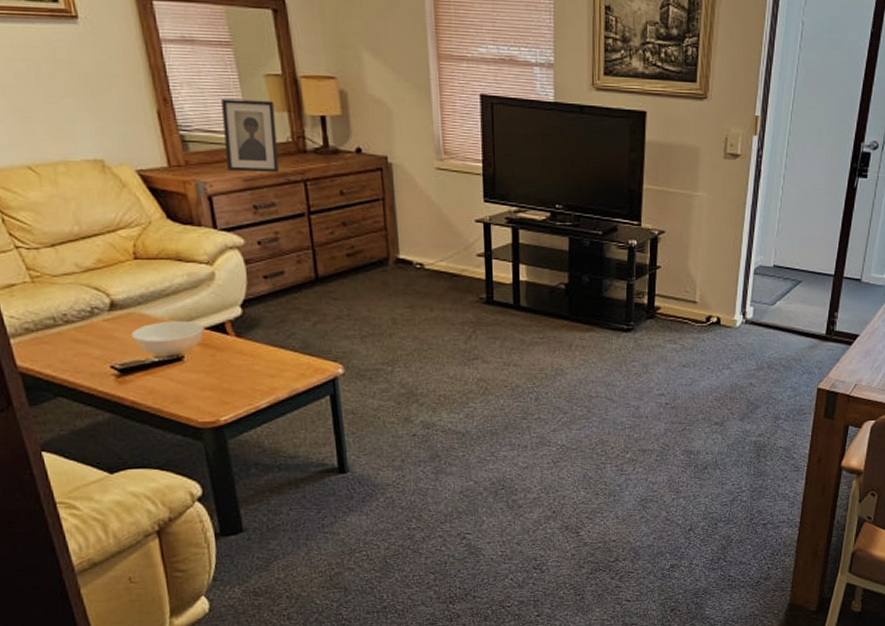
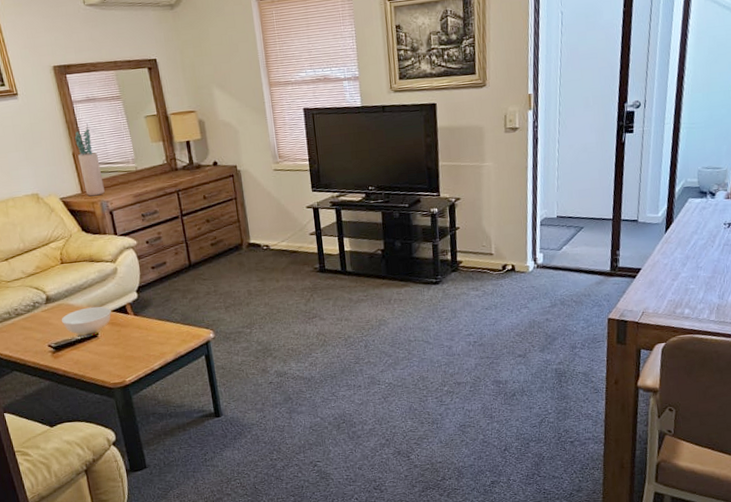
vase: none [161,73,202,173] -> present [75,123,105,197]
picture frame: present [221,99,280,173] -> none [116,135,159,191]

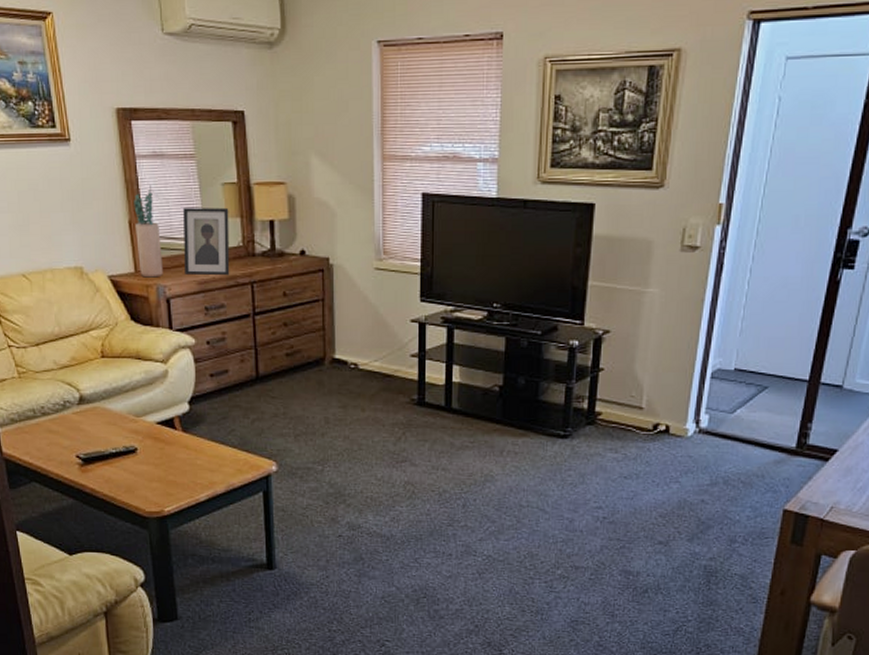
bowl: present [61,306,112,337] -> none [94,415,156,450]
picture frame: none [116,135,159,191] -> present [183,207,230,276]

